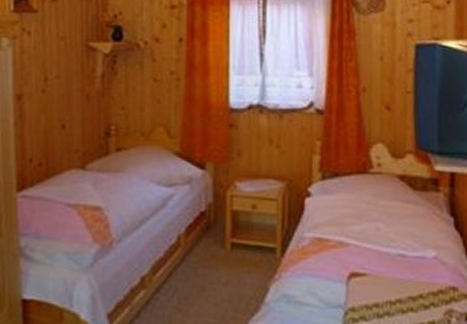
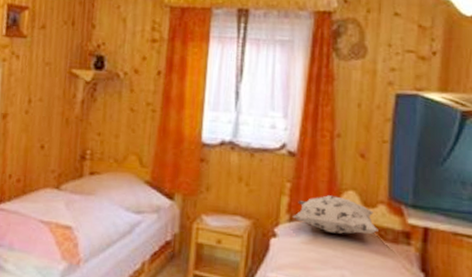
decorative pillow: none [325,150,408,188] -> present [292,195,378,235]

